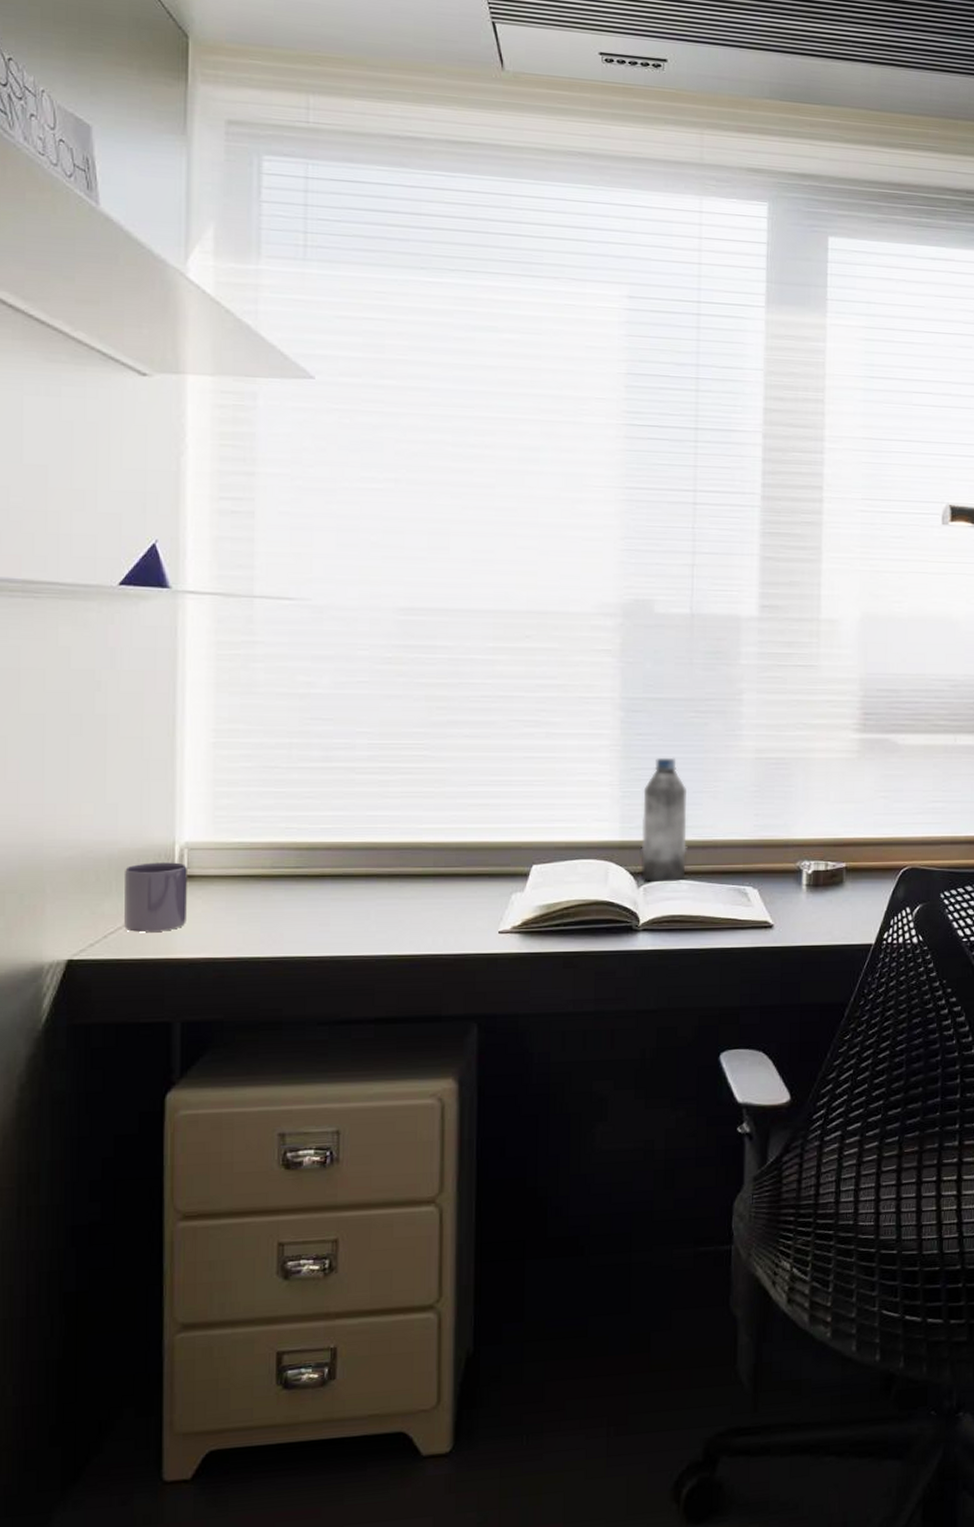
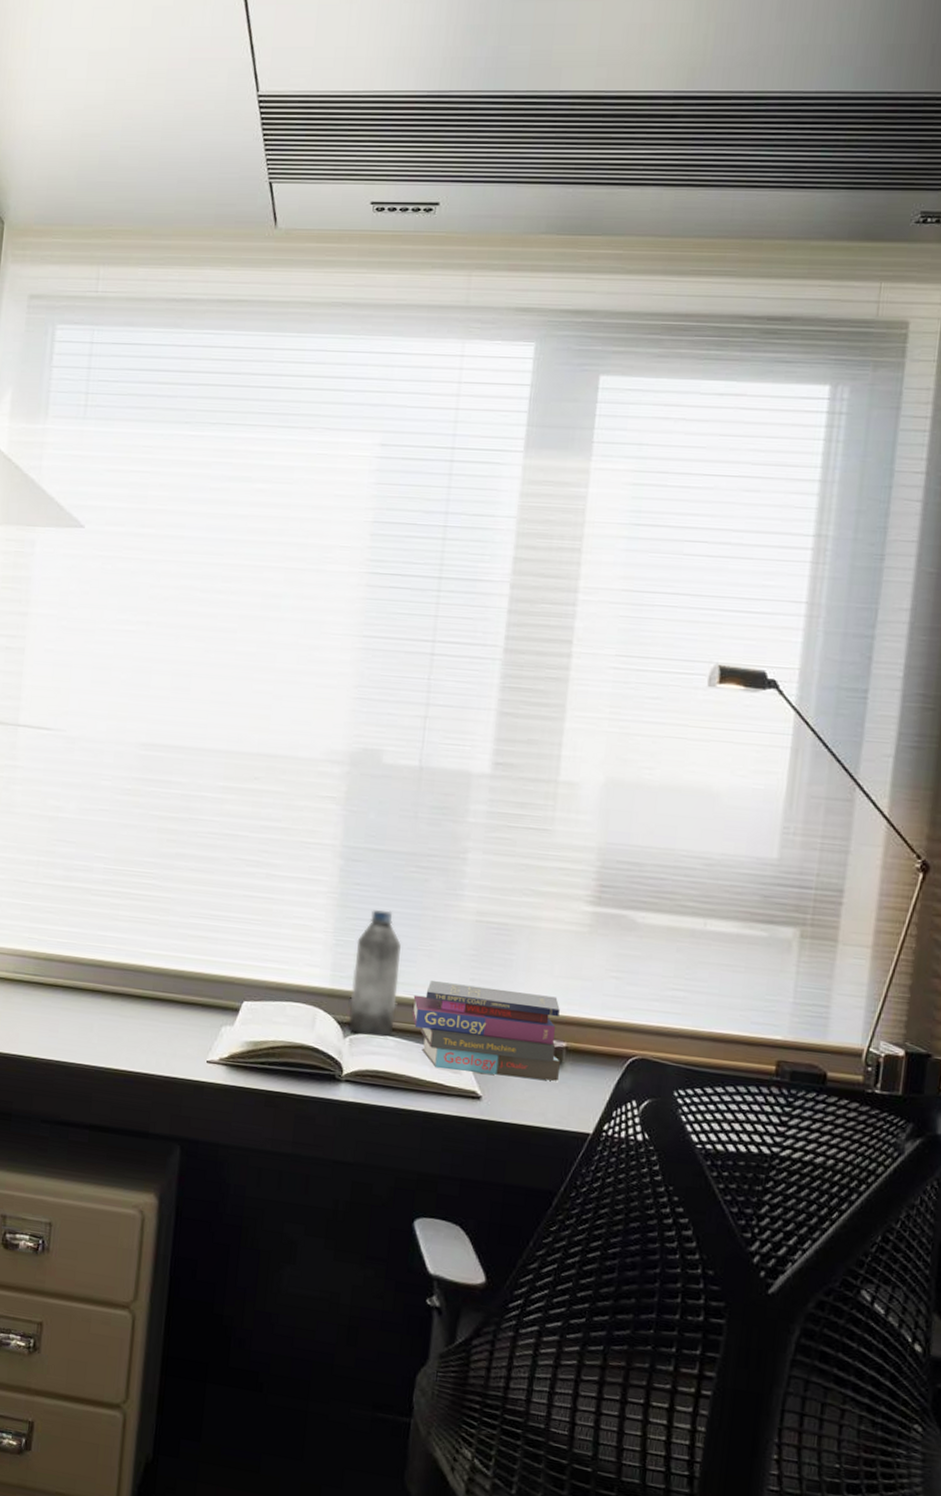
books: none [702,820,841,905] -> present [411,981,560,1081]

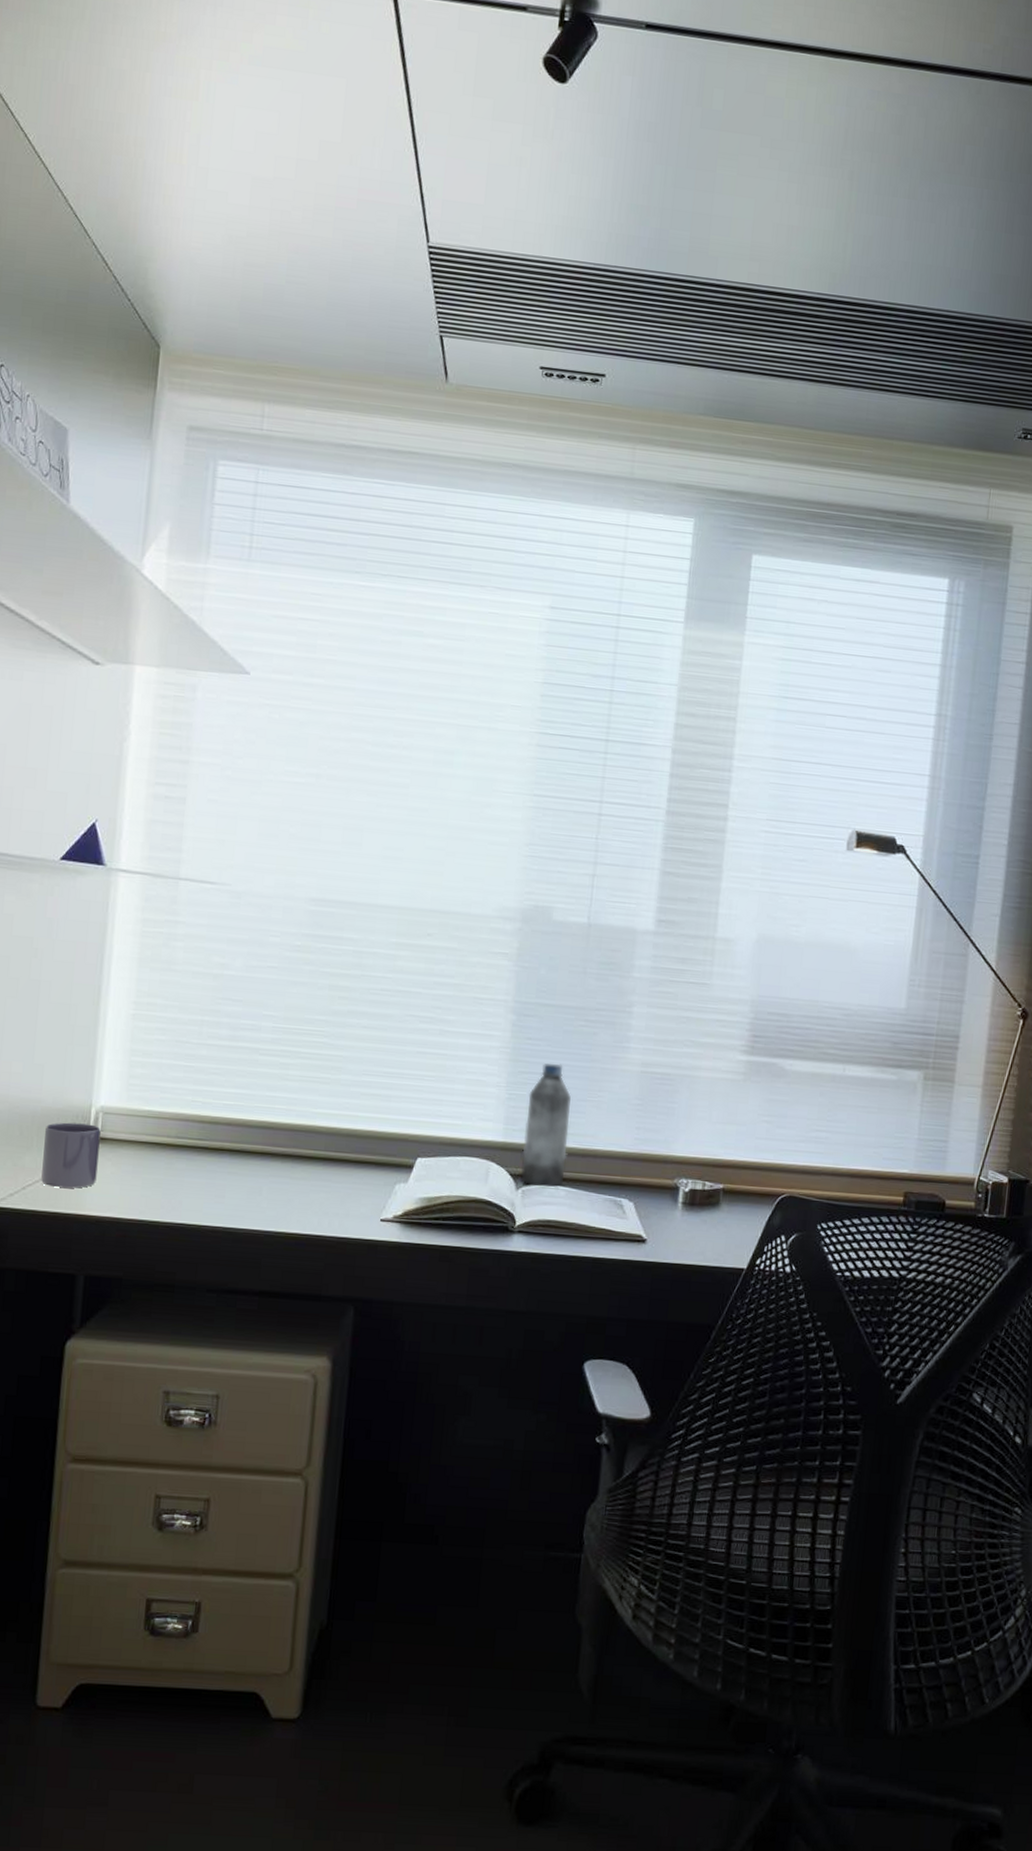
books: present [411,981,560,1081] -> none [581,1131,718,1221]

